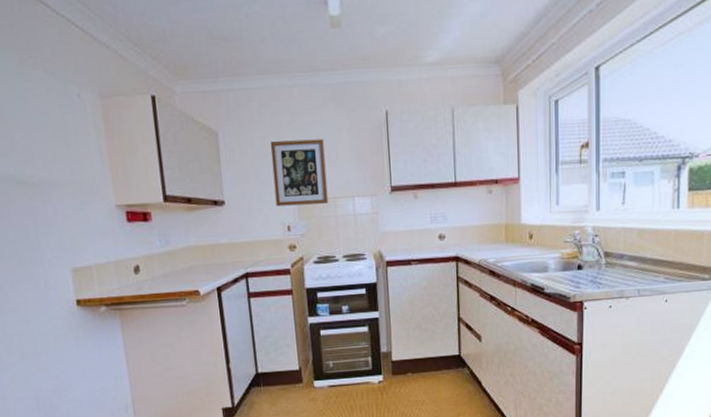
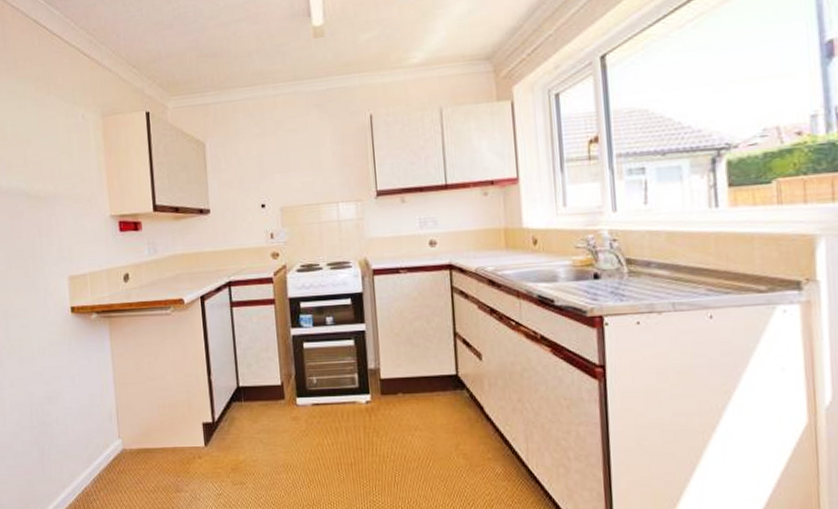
wall art: present [270,138,329,207] -> none [254,145,312,214]

